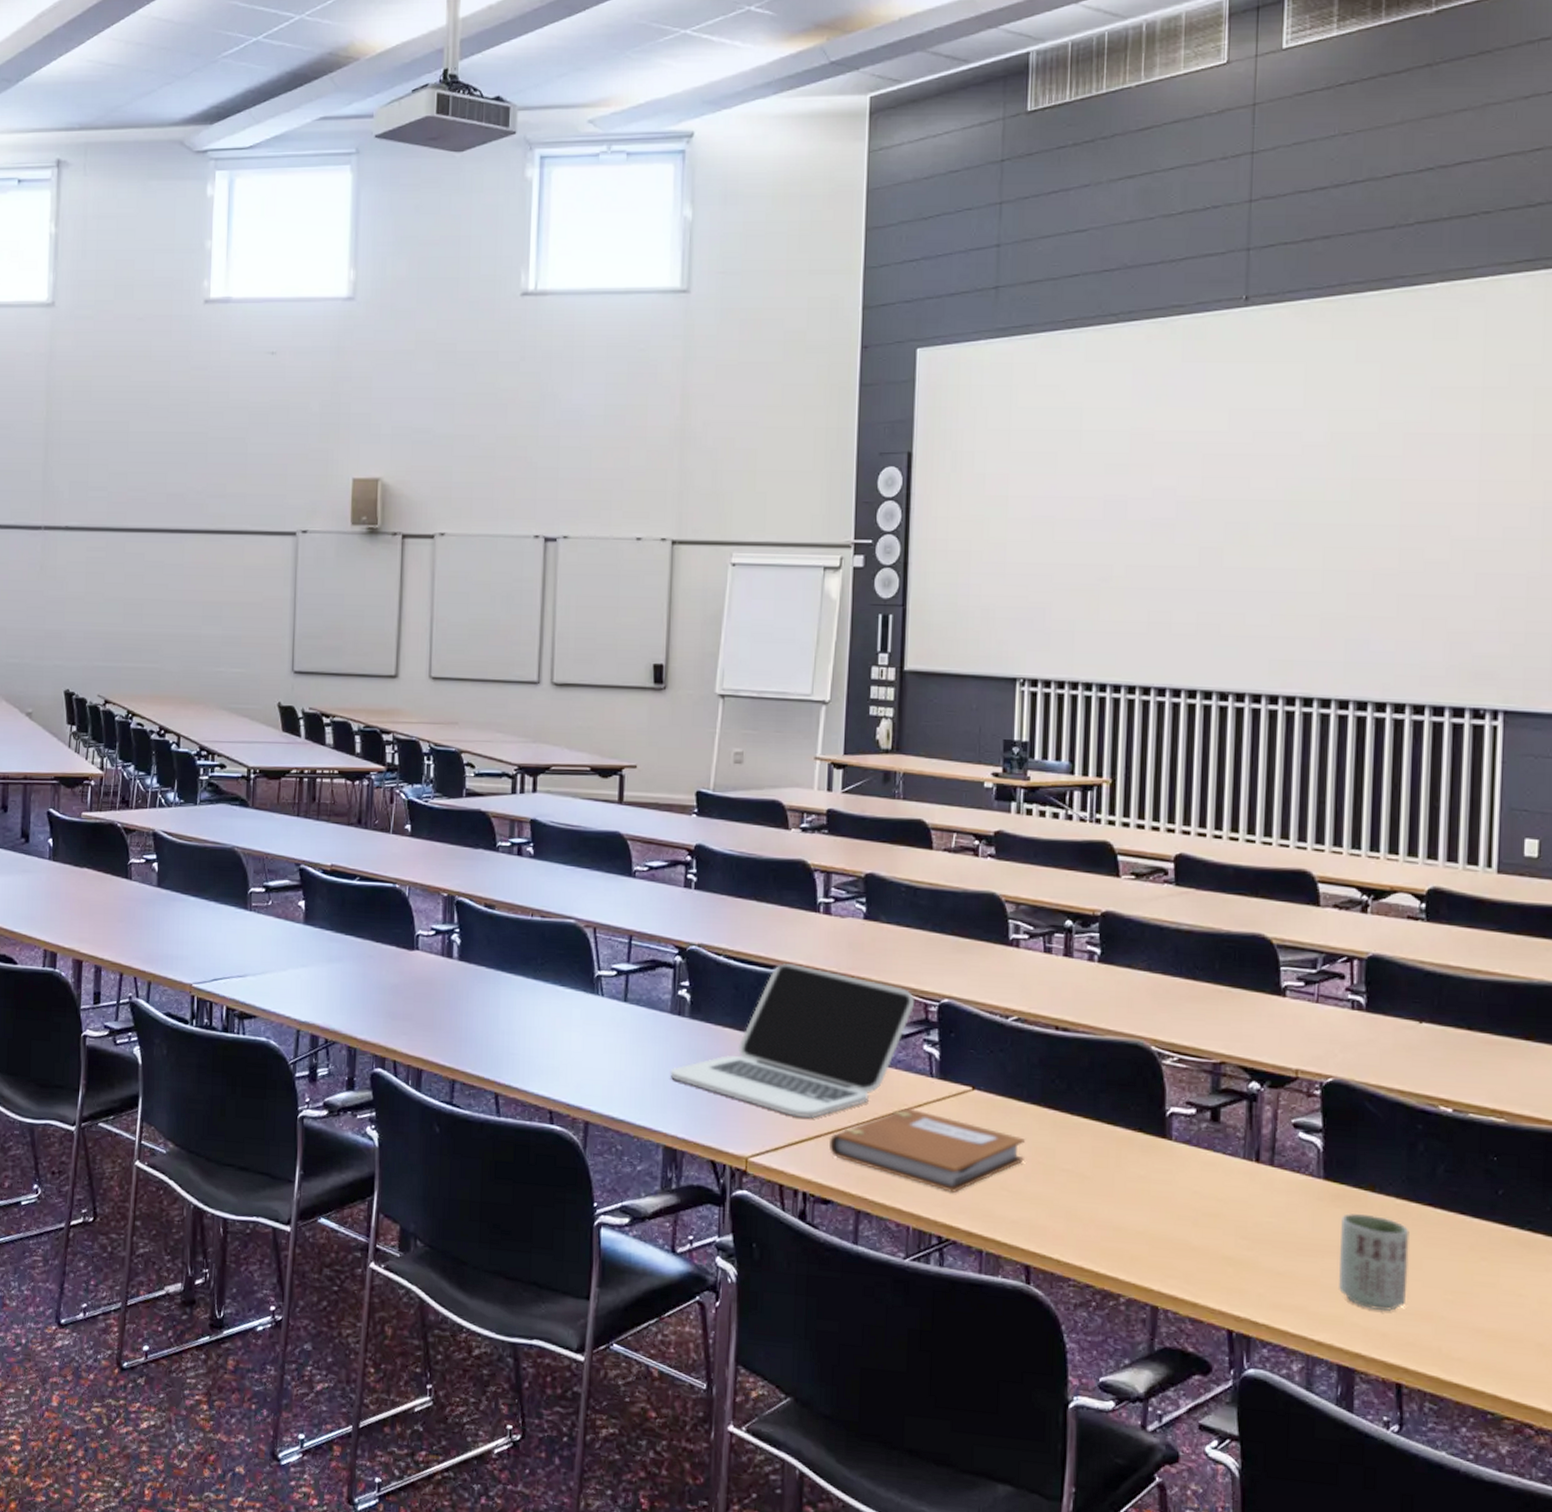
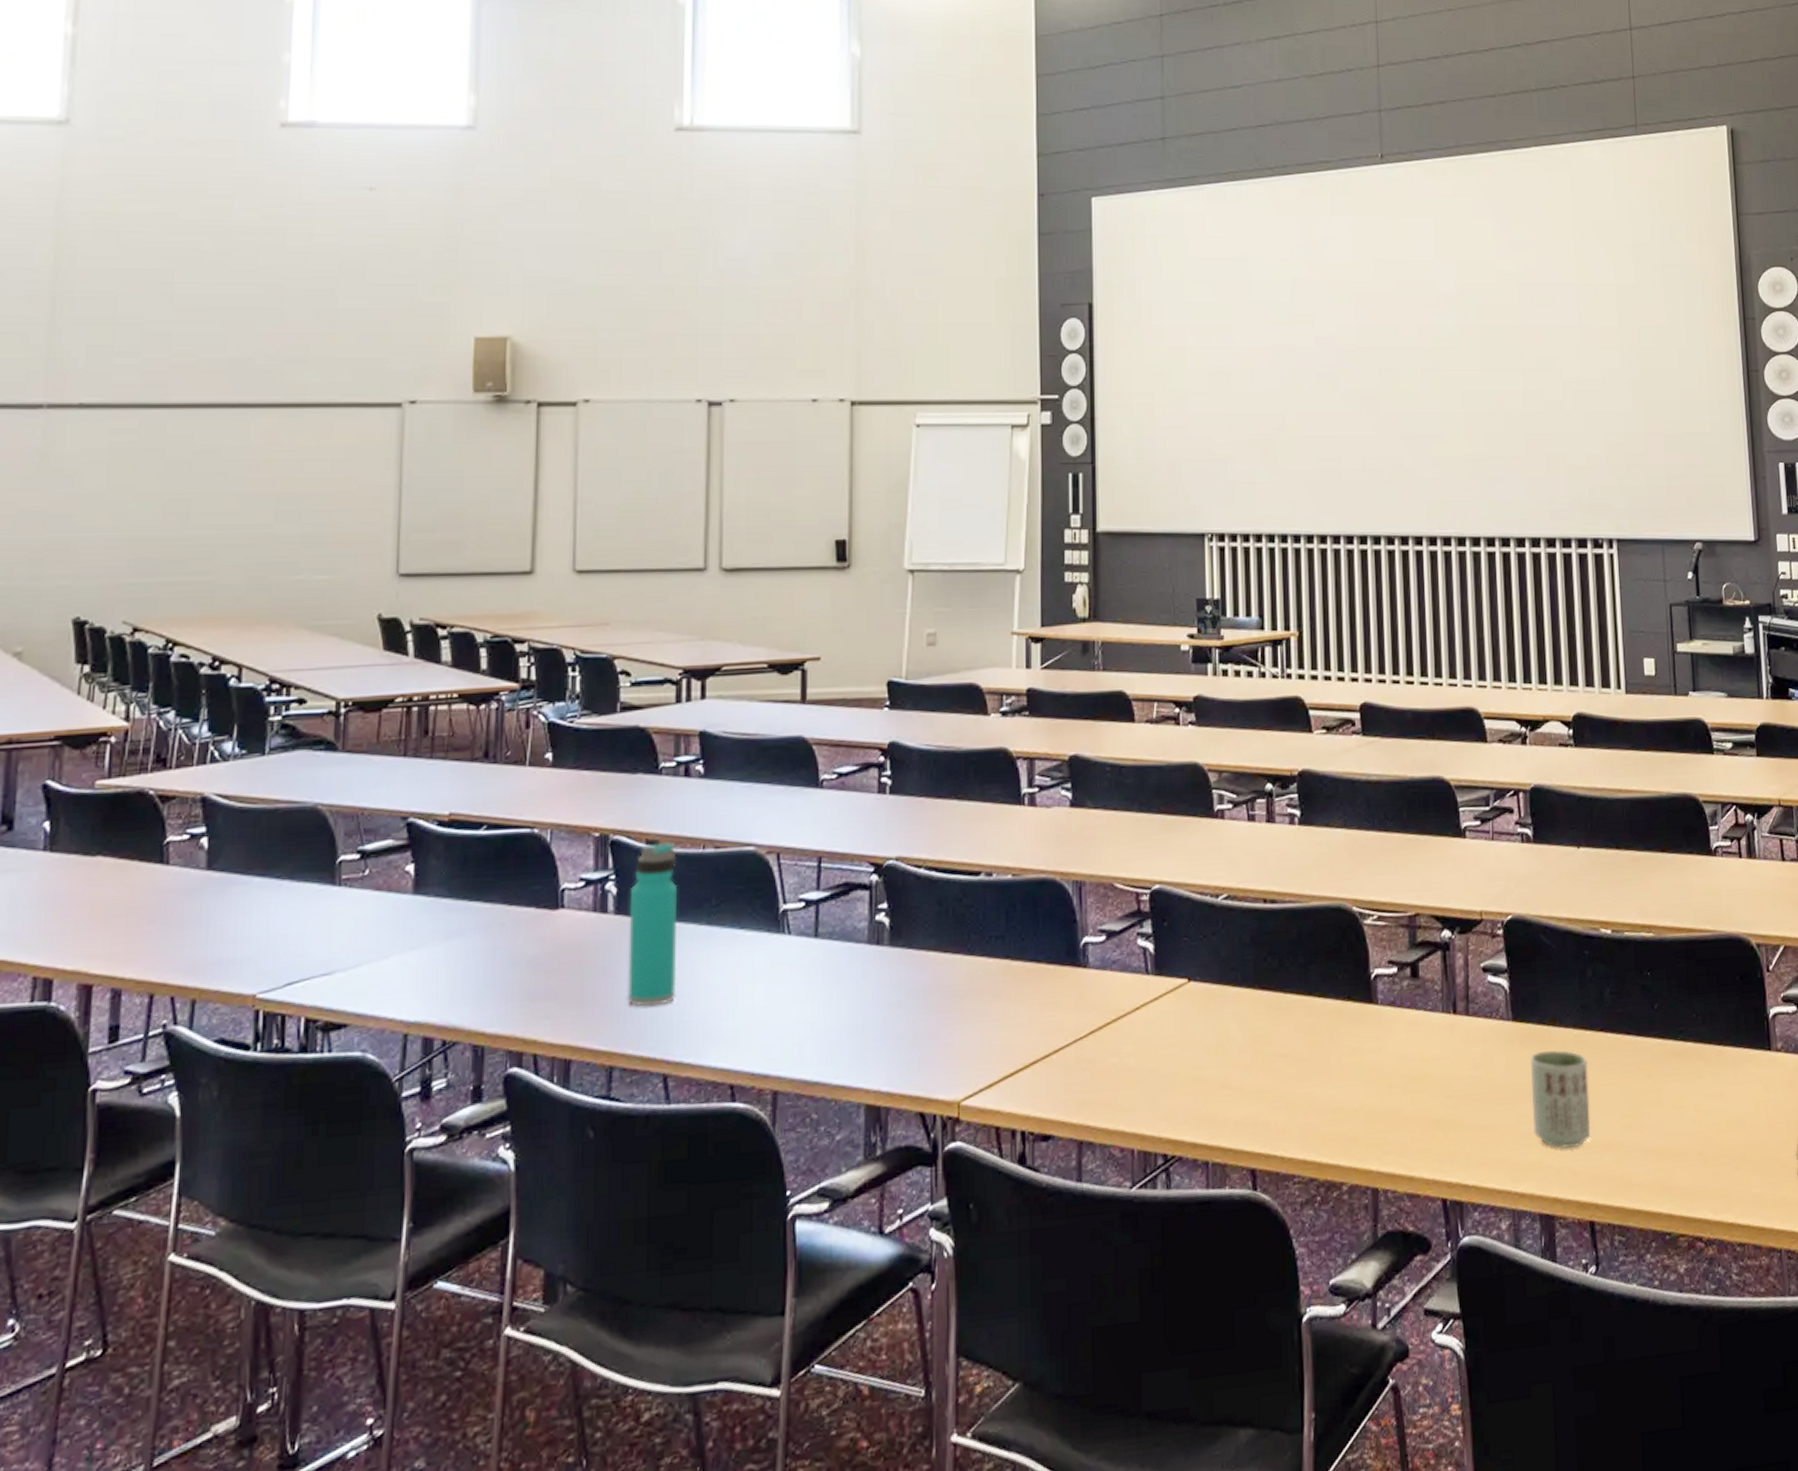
water bottle: none [466,907,510,1038] -> present [626,842,677,1007]
laptop: present [670,963,914,1119] -> none [869,867,1125,1044]
notebook: present [830,1109,1025,1193] -> none [1047,1013,1243,1102]

